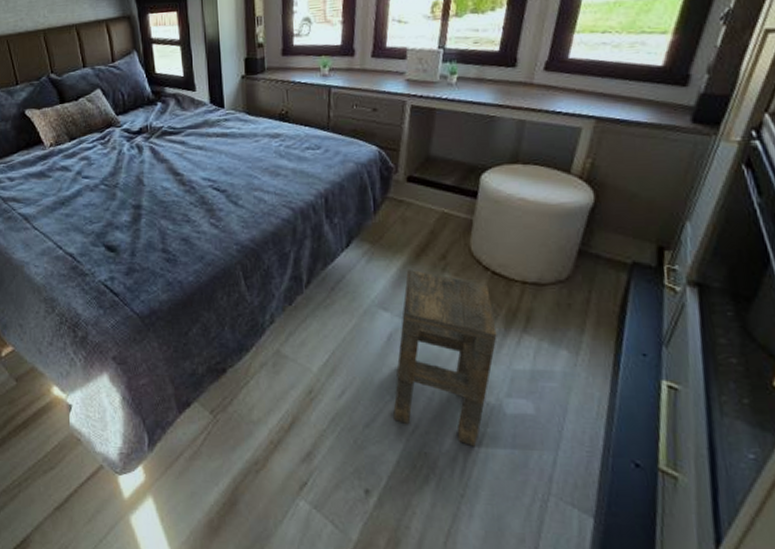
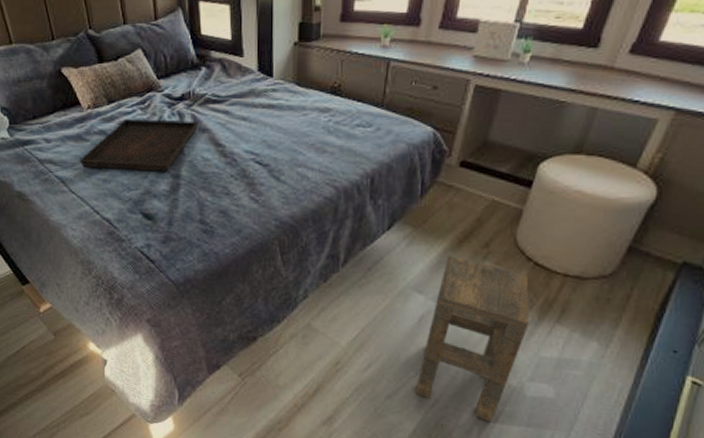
serving tray: none [41,152,157,204] -> present [78,119,199,172]

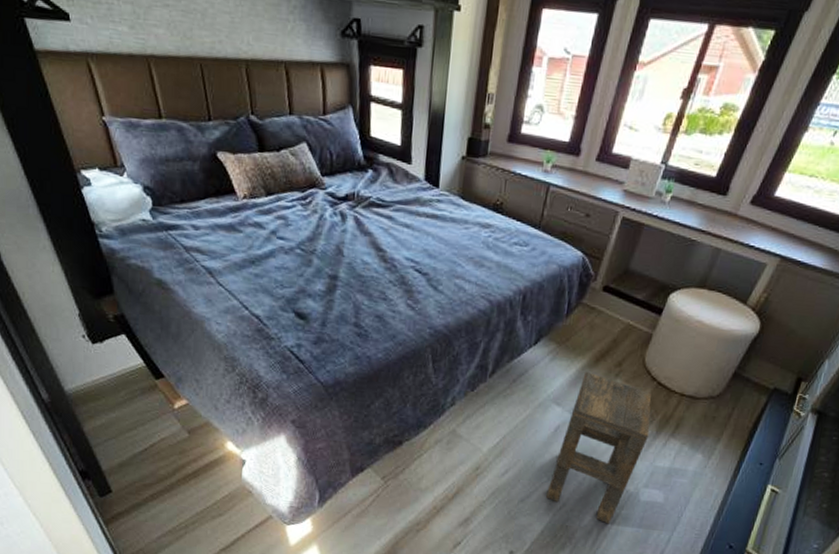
serving tray: present [78,119,199,172] -> none [229,213,361,272]

